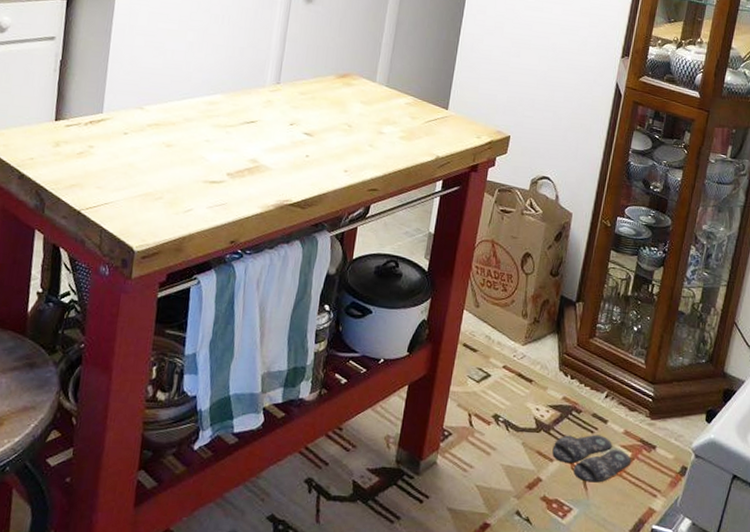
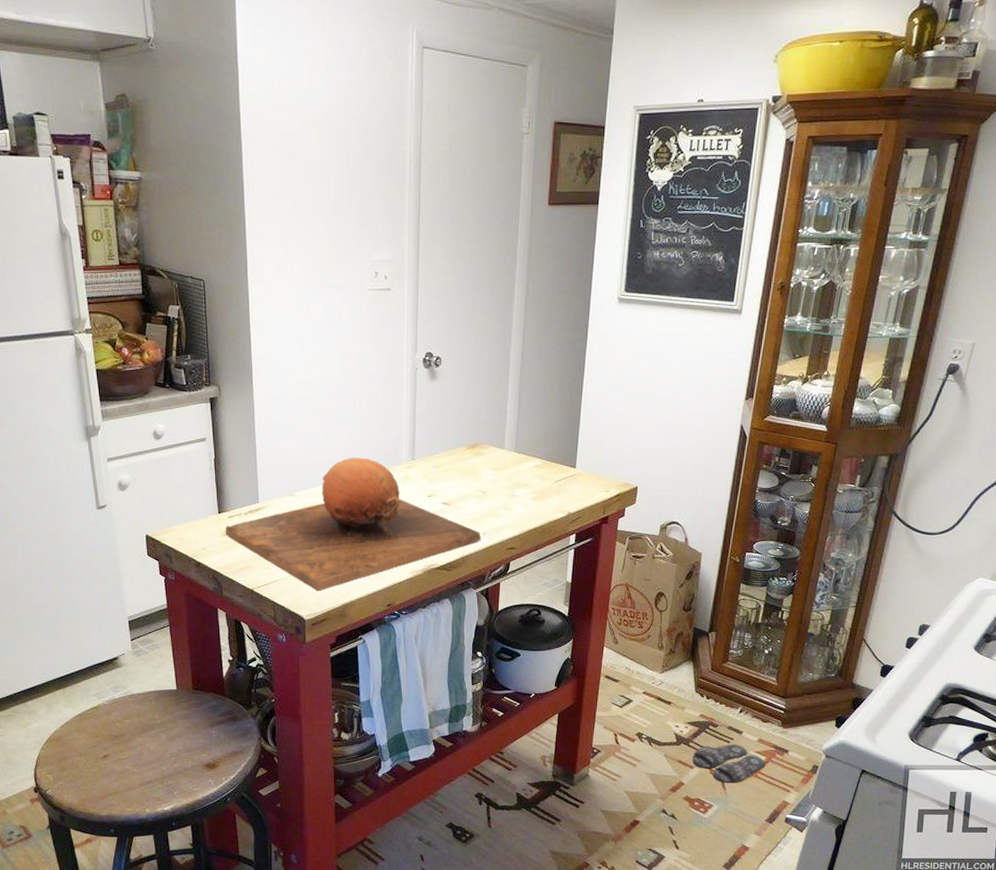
chopping board: none [58,74,342,219] -> present [225,457,481,591]

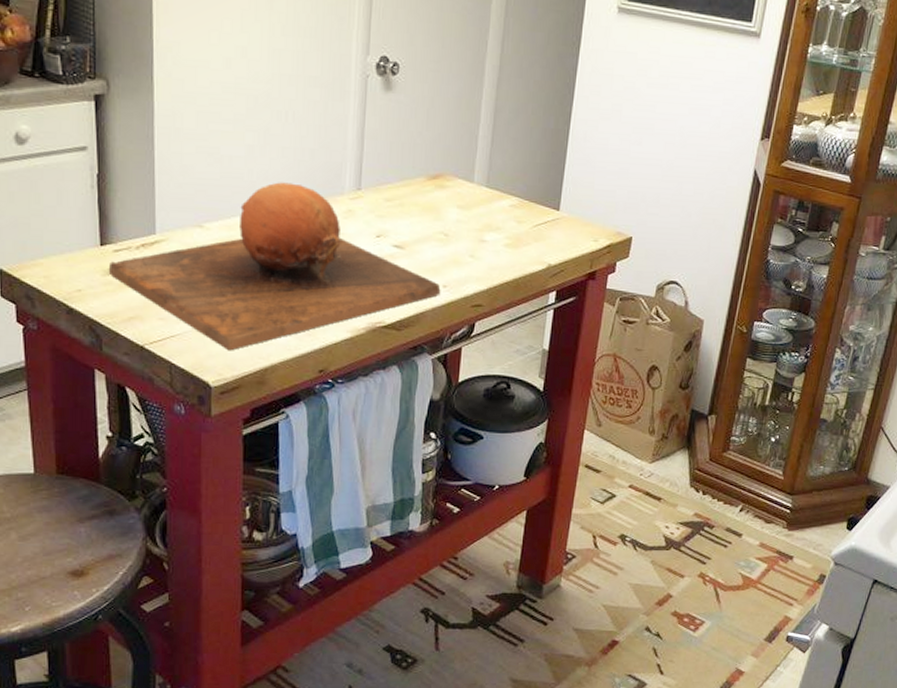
slippers: present [692,744,766,783] -> none [683,548,767,595]

